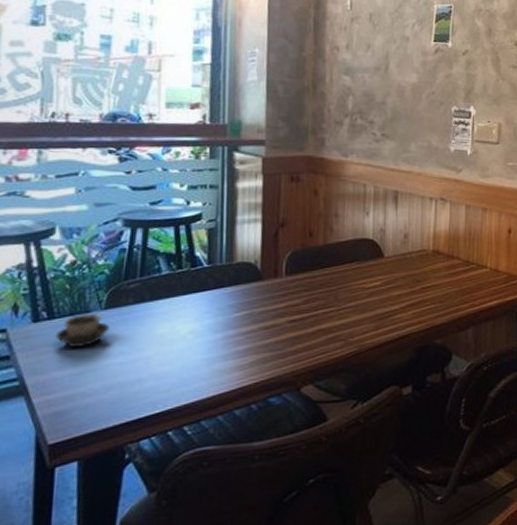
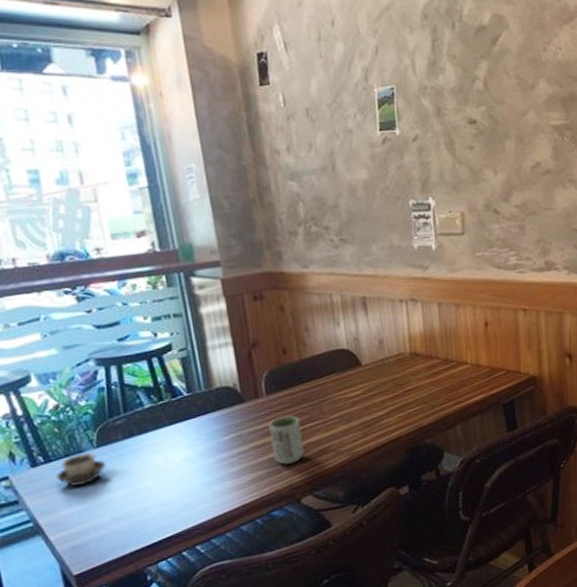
cup: none [281,300,315,349] -> present [269,415,304,465]

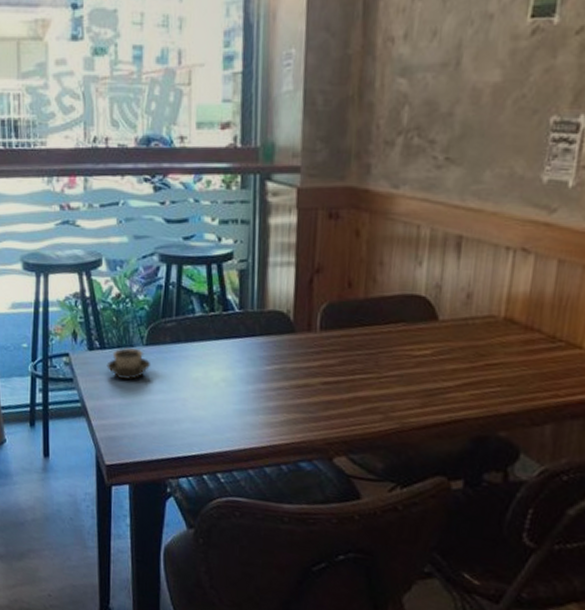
cup: present [269,415,304,465] -> none [313,359,351,415]

